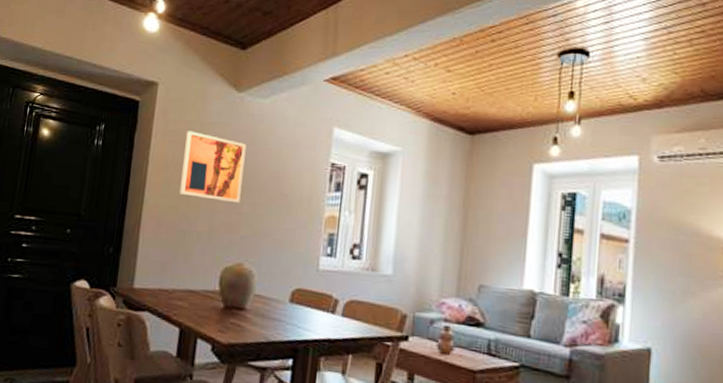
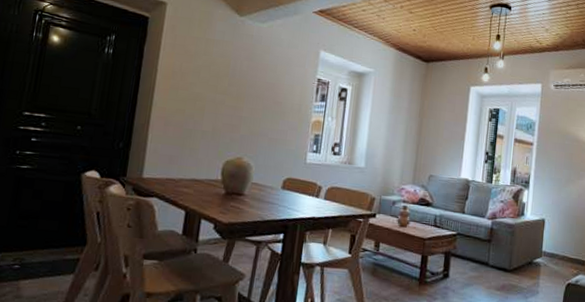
wall art: present [179,131,247,204] -> none [186,46,247,109]

